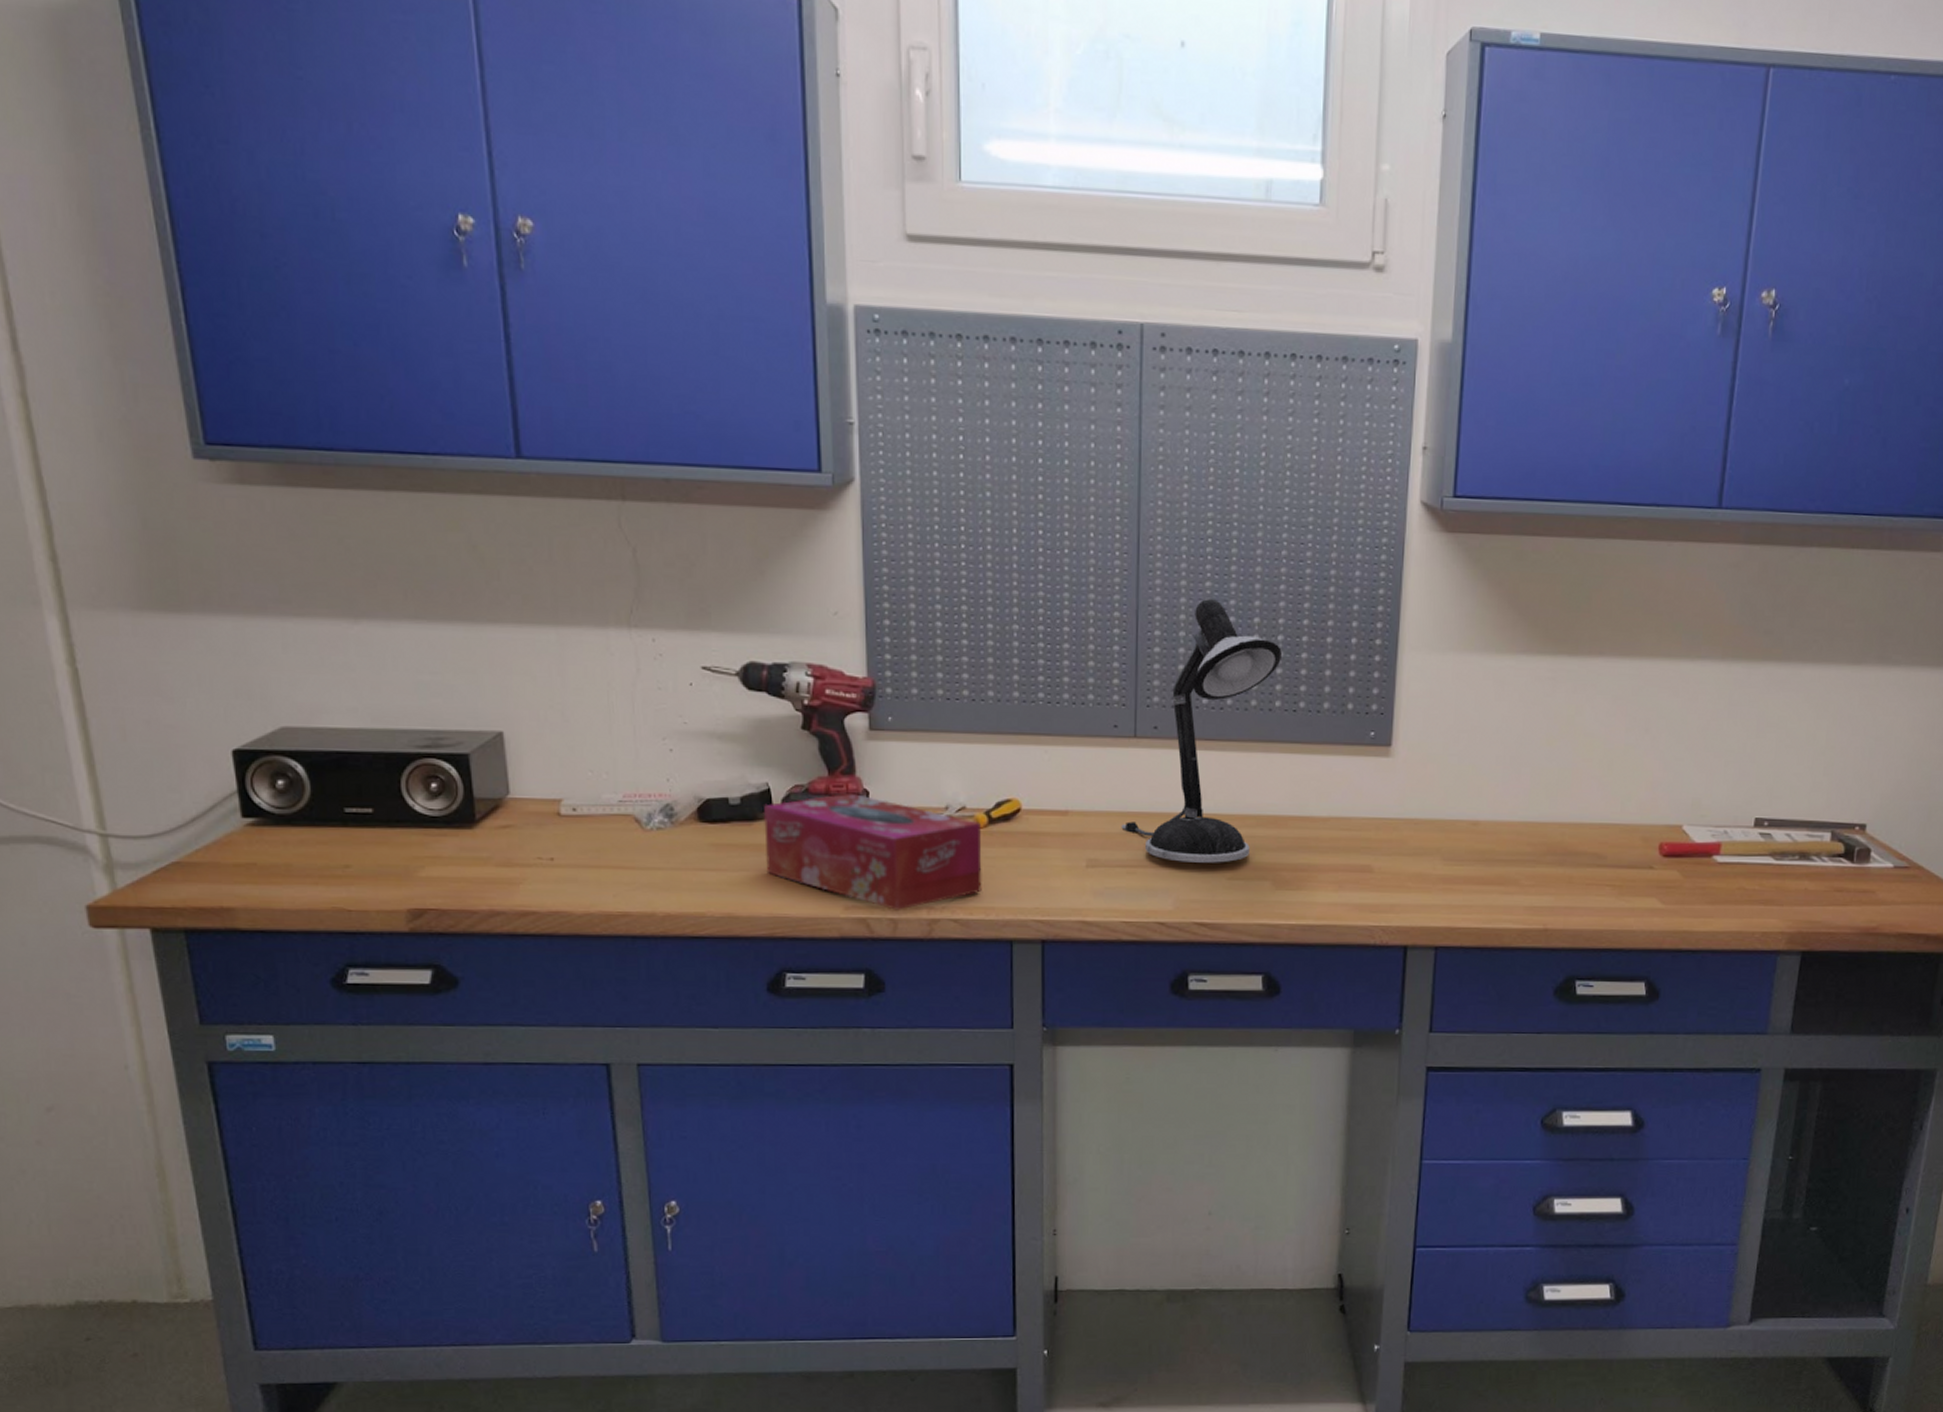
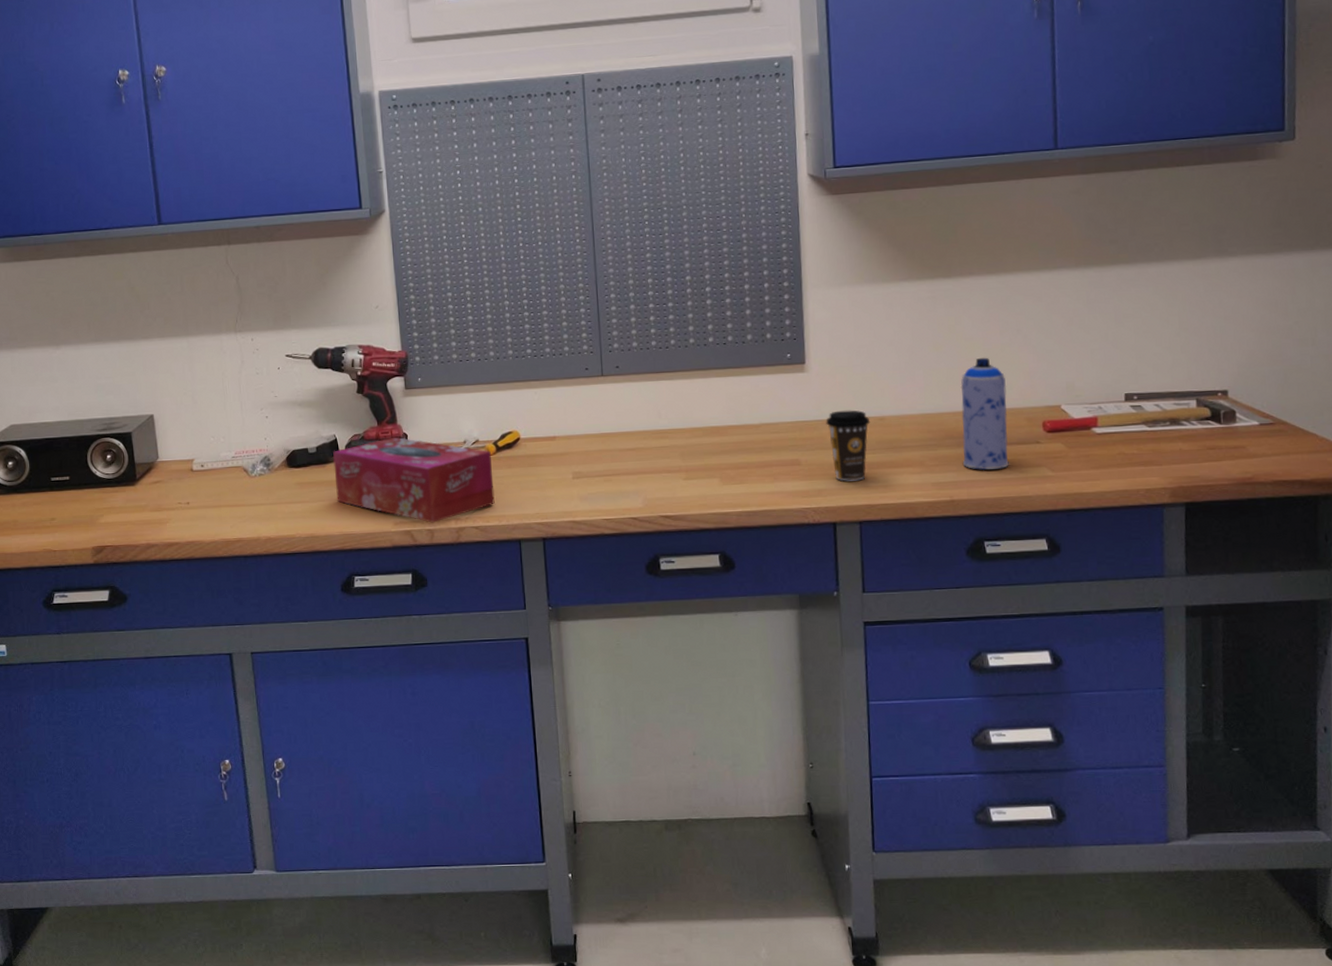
desk lamp: present [1121,599,1282,863] -> none [597,266,710,469]
coffee cup: none [1408,809,1462,897] -> present [826,410,870,481]
aerosol can: none [1562,759,1625,896] -> present [960,357,1009,470]

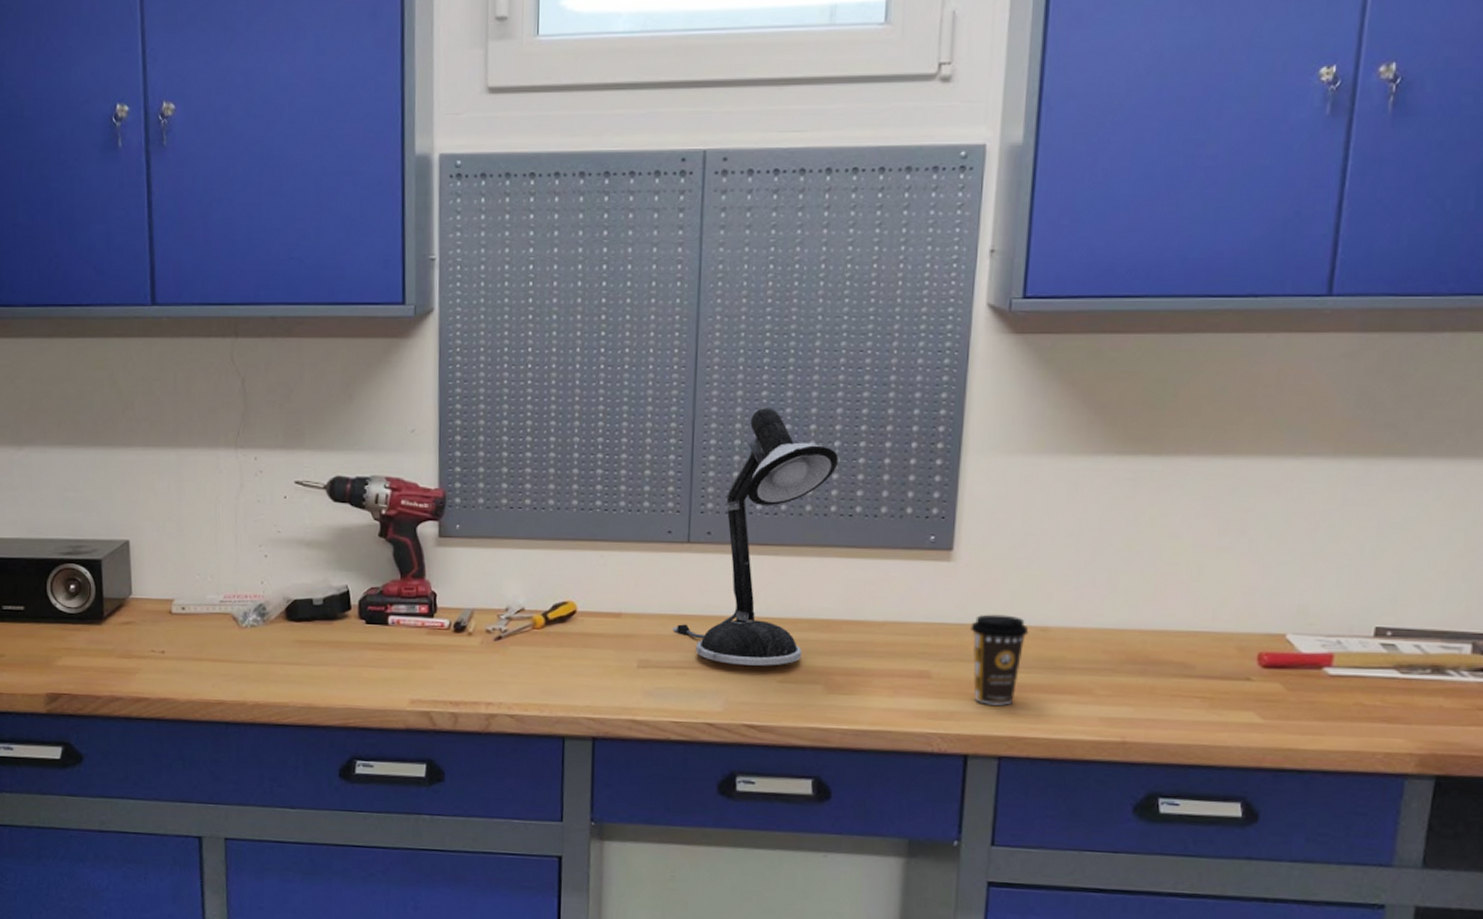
tissue box: present [332,437,495,523] -> none [342,594,538,705]
desk lamp: none [597,266,710,469] -> present [673,408,838,666]
aerosol can: present [960,357,1009,470] -> none [1143,563,1217,708]

